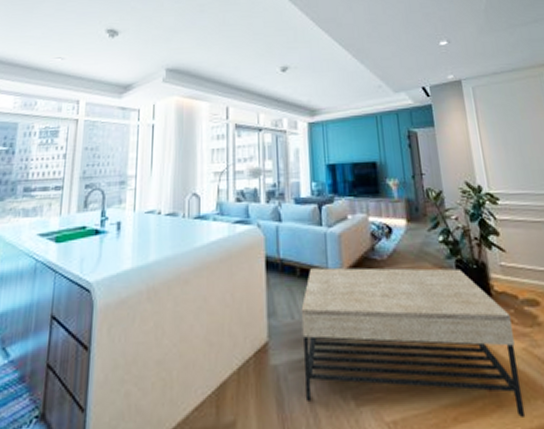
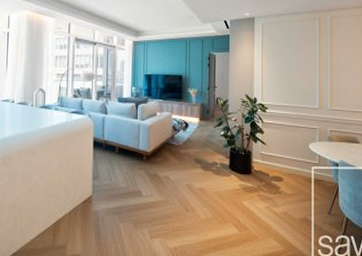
coffee table: present [301,267,526,419] -> none [116,148,263,249]

